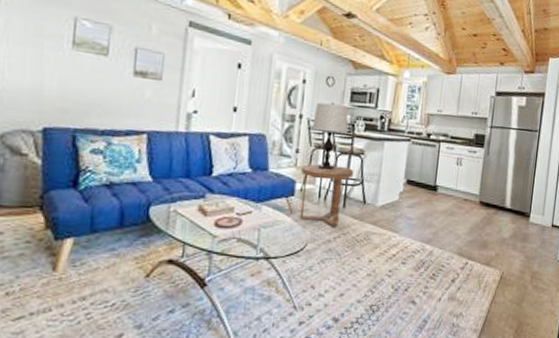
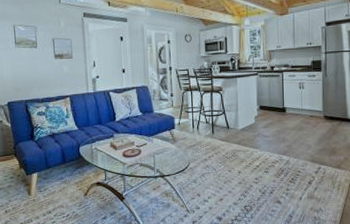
side table: present [299,164,354,227] -> none [177,102,217,149]
lamp: present [312,102,349,170] -> none [179,54,207,106]

